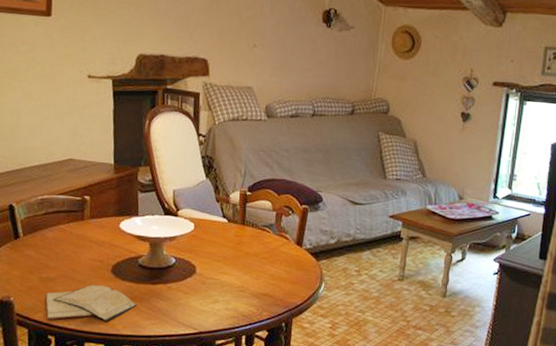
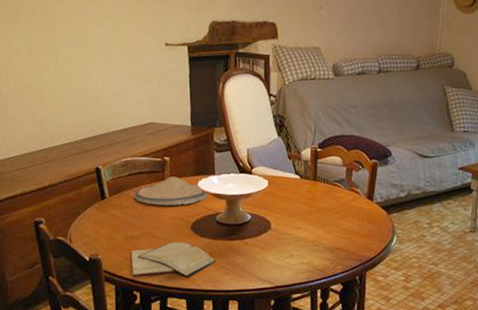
plate: none [50,216,132,247] -> present [133,176,209,206]

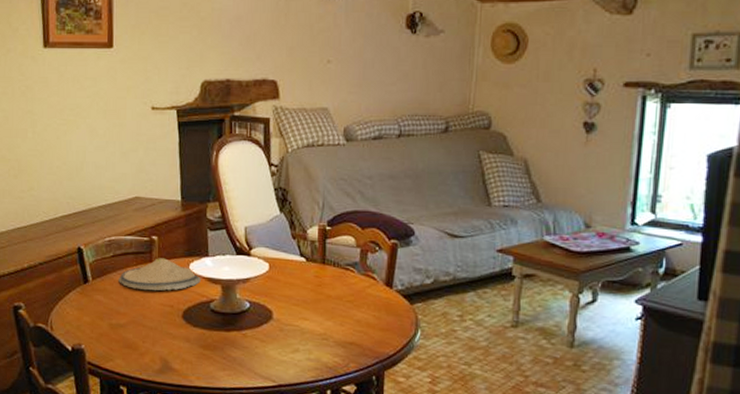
diary: present [130,242,216,277] -> none [116,332,211,372]

